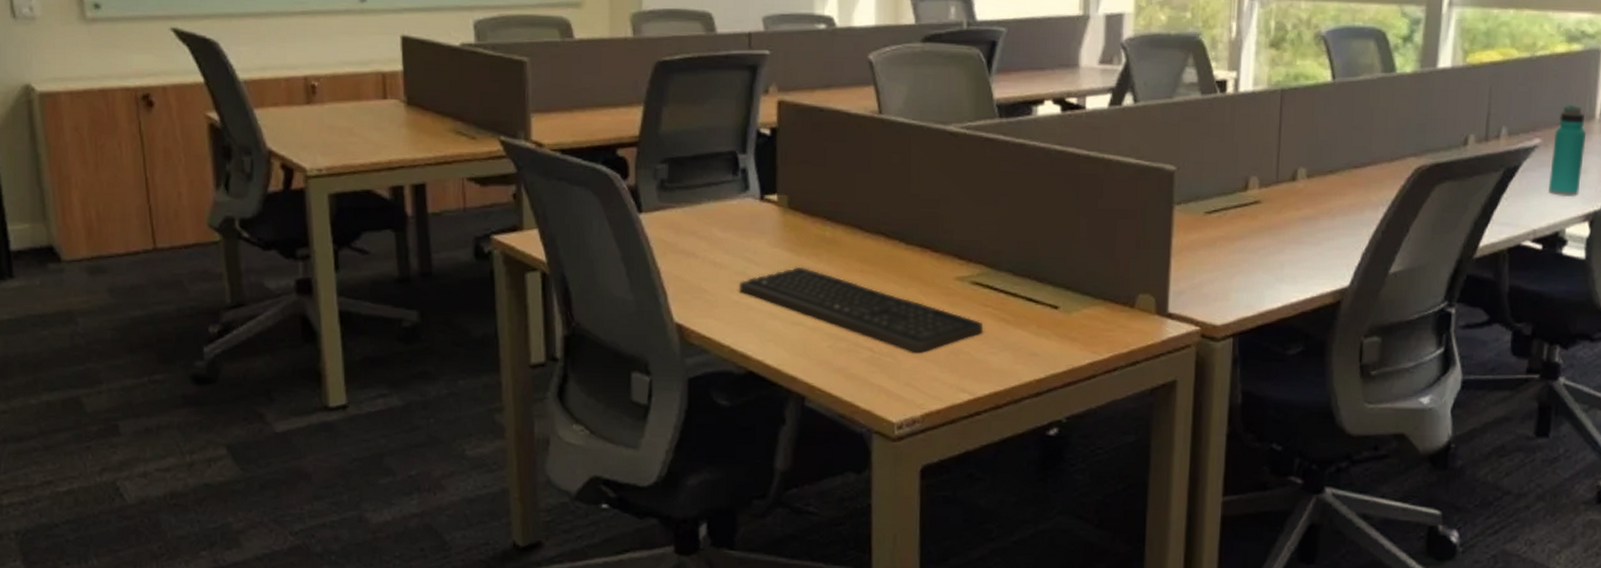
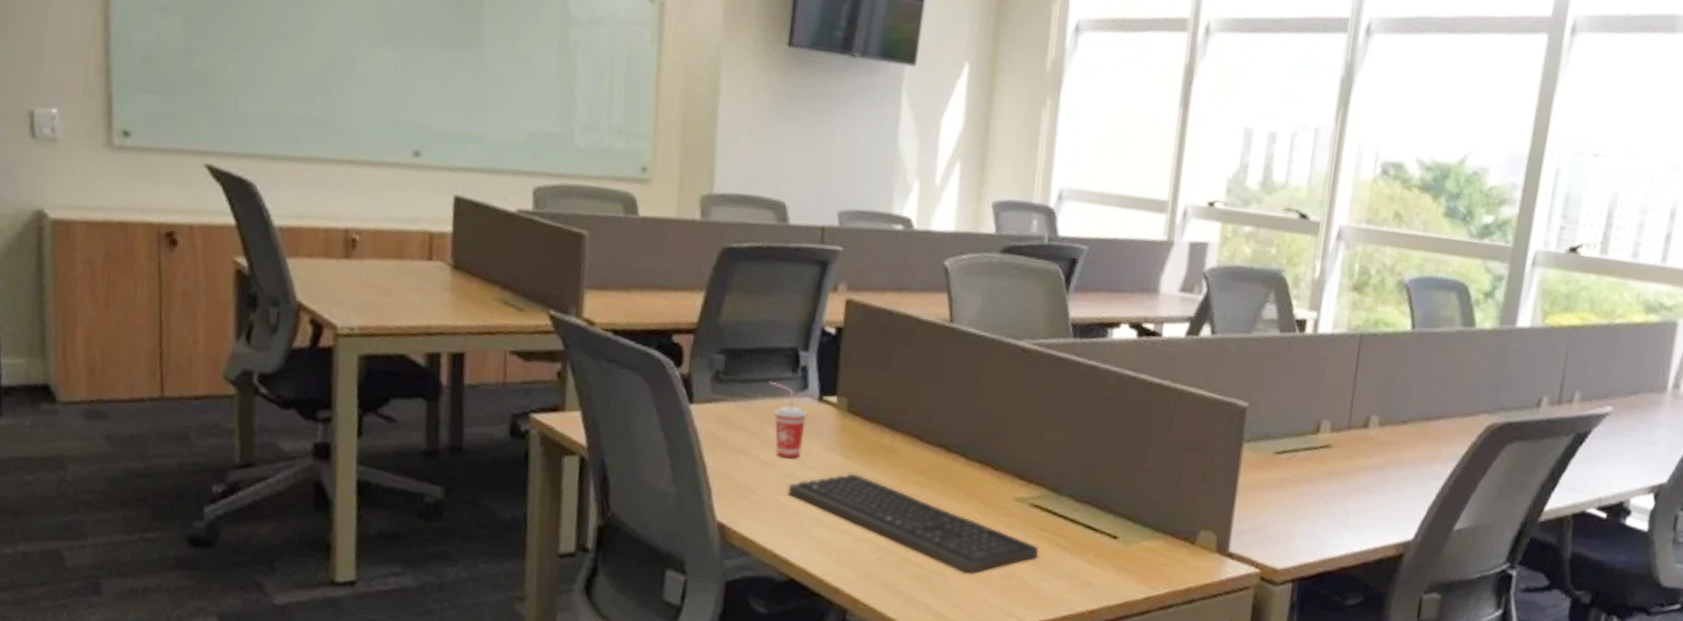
beverage cup: none [712,185,751,257] -> present [769,381,808,459]
water bottle: present [1547,105,1587,198] -> none [1615,375,1658,469]

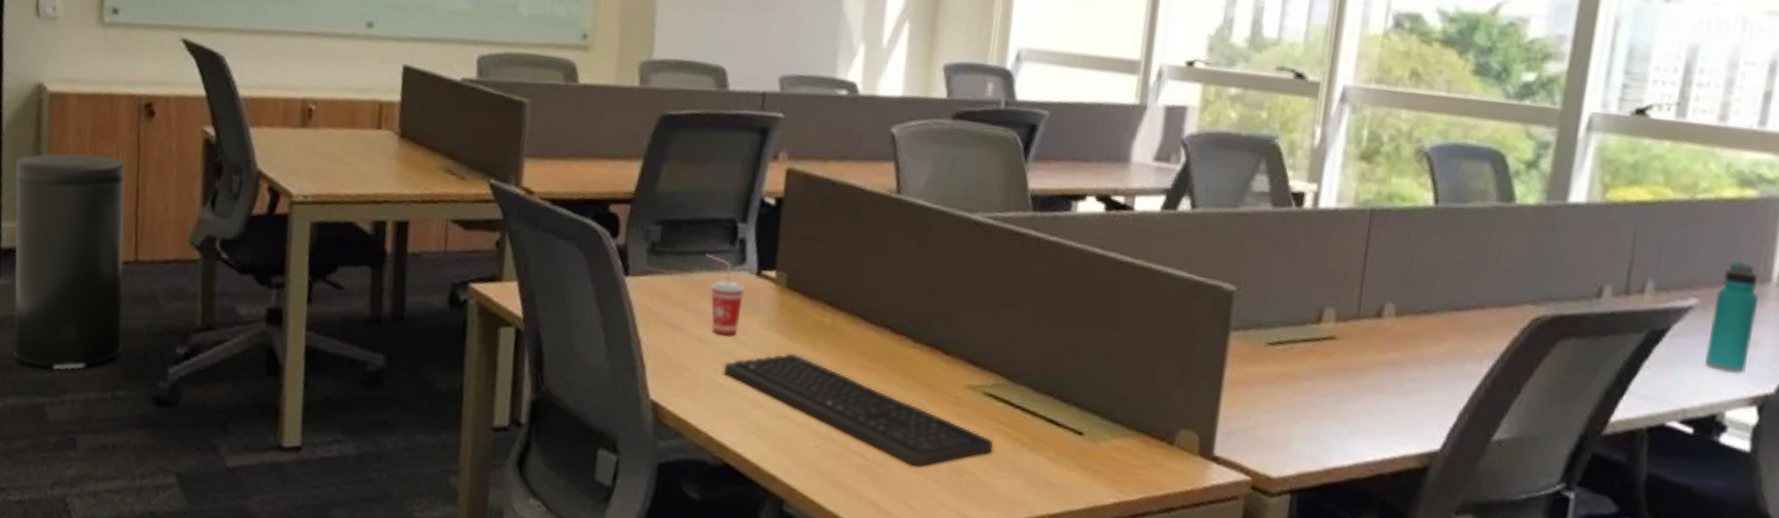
pedal bin: none [14,285,149,514] -> present [14,153,126,371]
water bottle: none [1615,375,1658,469] -> present [1704,261,1759,375]

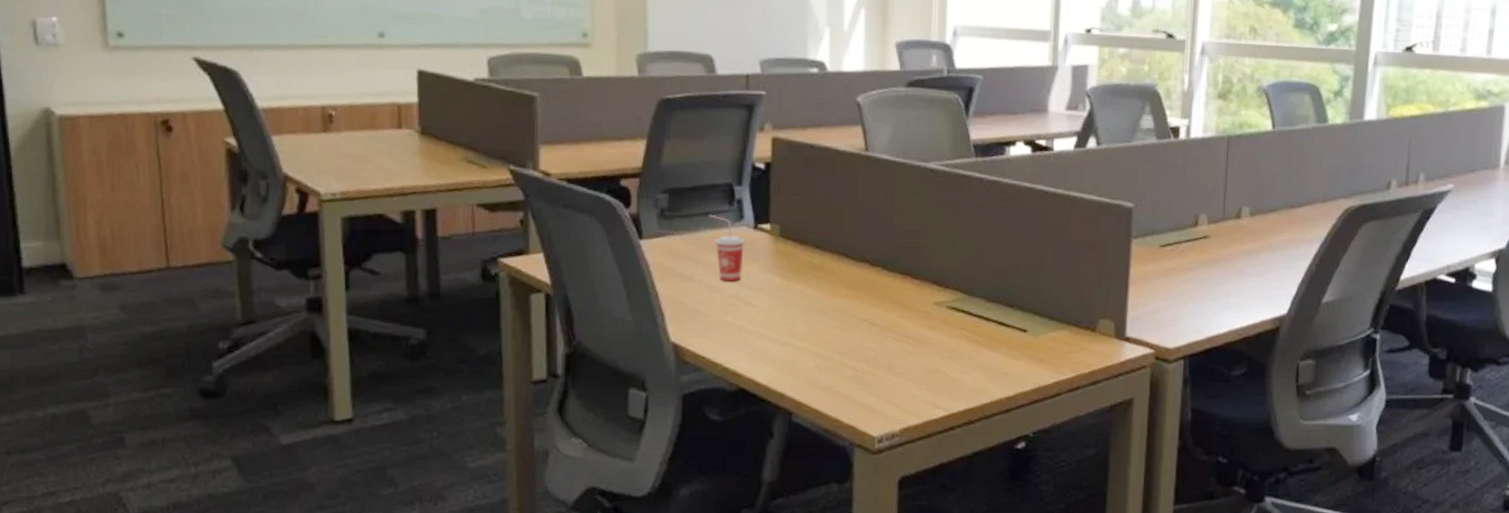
pedal bin: present [14,153,126,371] -> none [29,171,161,378]
computer keyboard: present [723,353,994,467] -> none [732,291,958,372]
water bottle: present [1704,261,1759,375] -> none [1459,155,1493,237]

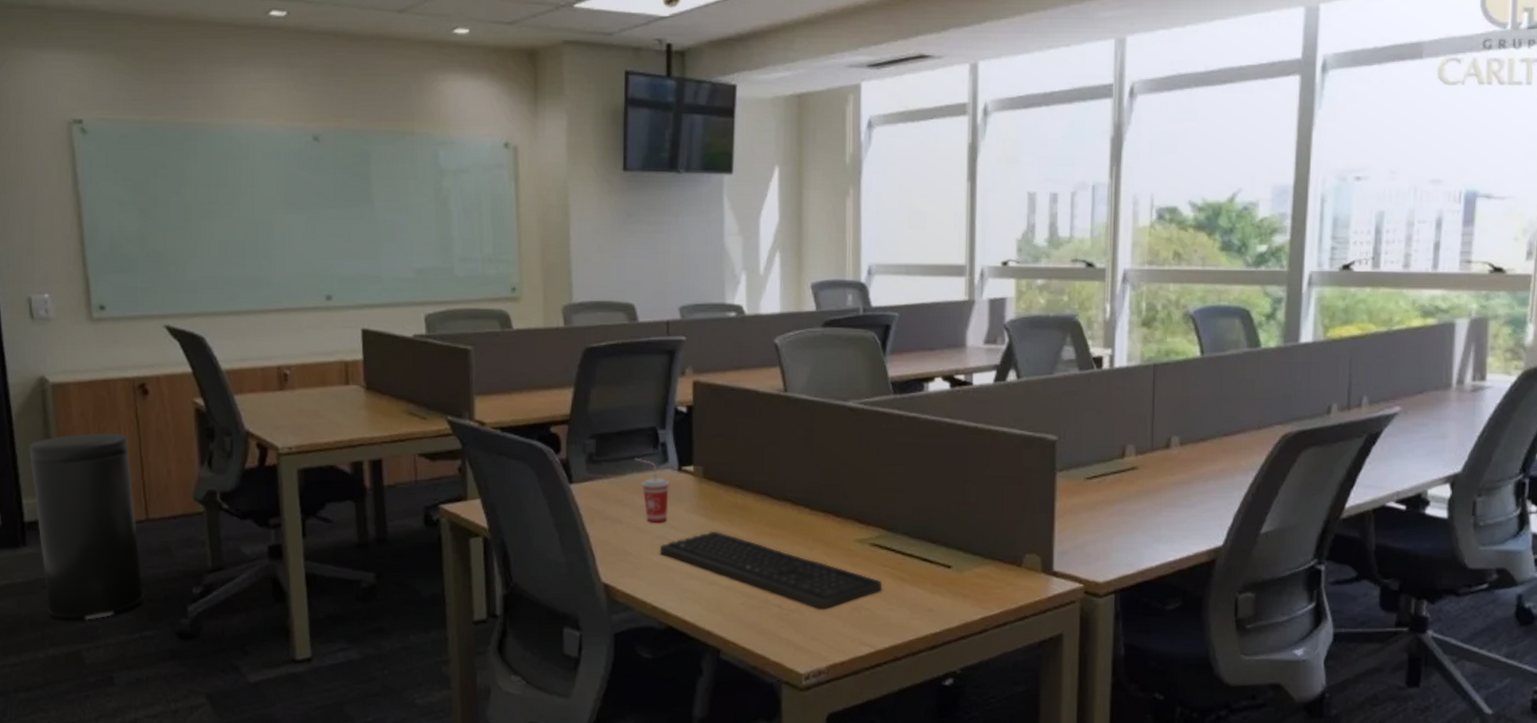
pedal bin: none [29,171,161,378] -> present [29,432,143,622]
computer keyboard: none [732,291,958,372] -> present [659,531,882,609]

